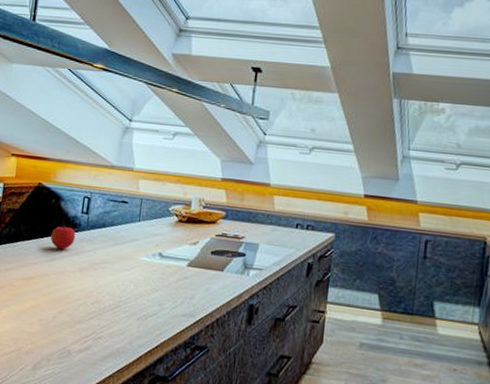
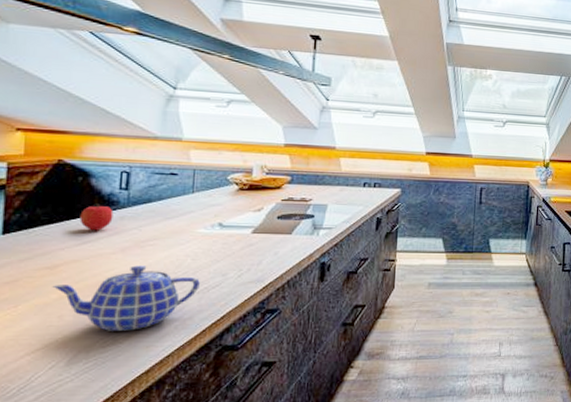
teapot: none [27,285,140,347] -> present [52,265,200,331]

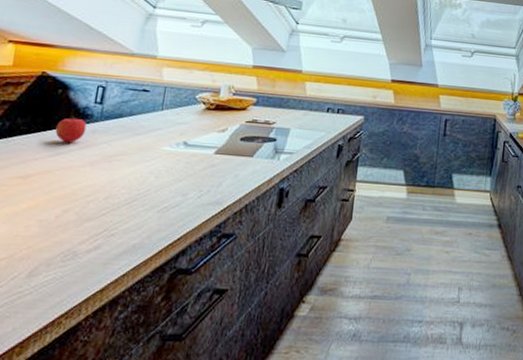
teapot: present [52,265,200,331] -> none [23,180,161,246]

